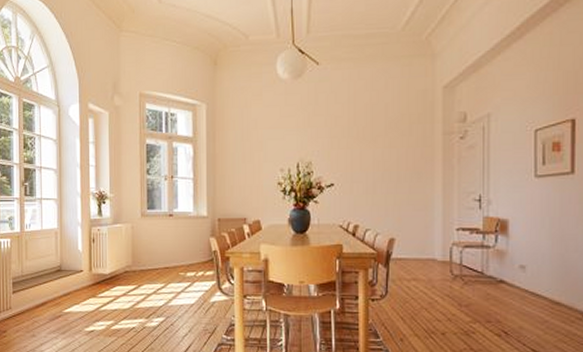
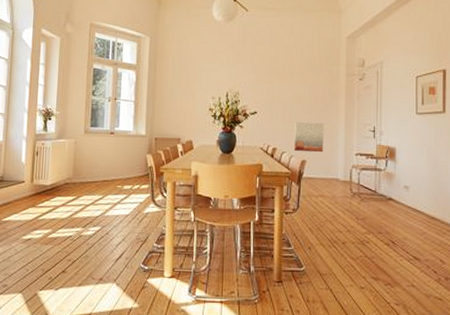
wall art: none [380,193,416,229] -> present [294,122,324,153]

